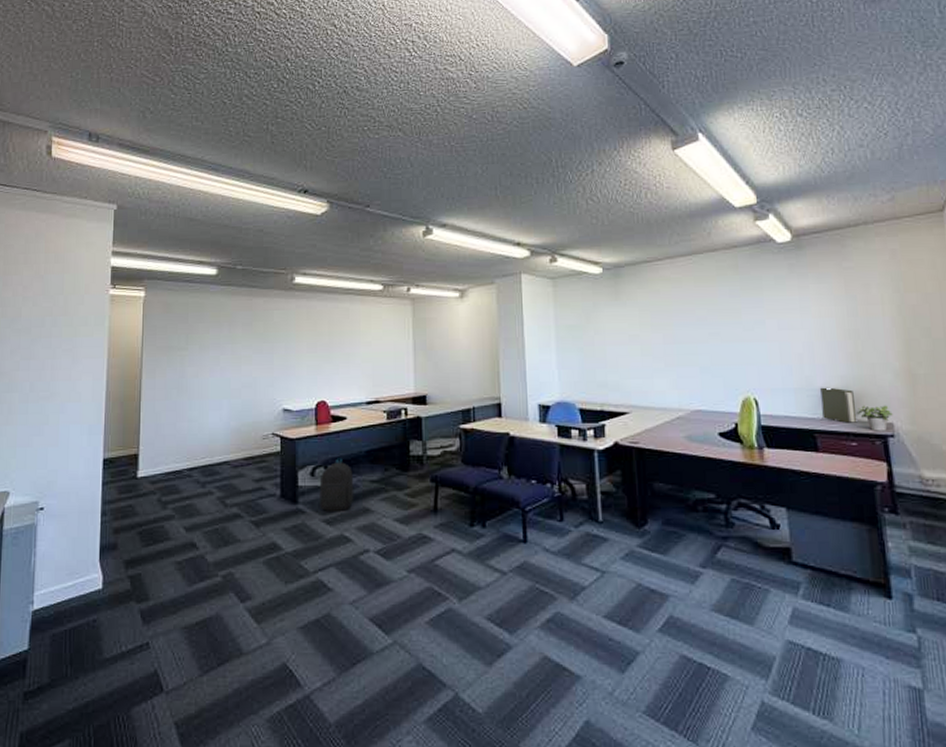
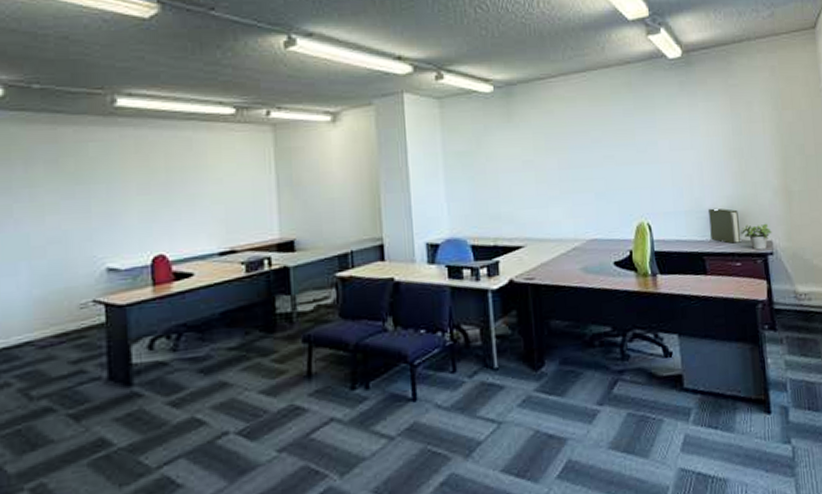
backpack: present [319,458,354,511] -> none [160,324,207,391]

